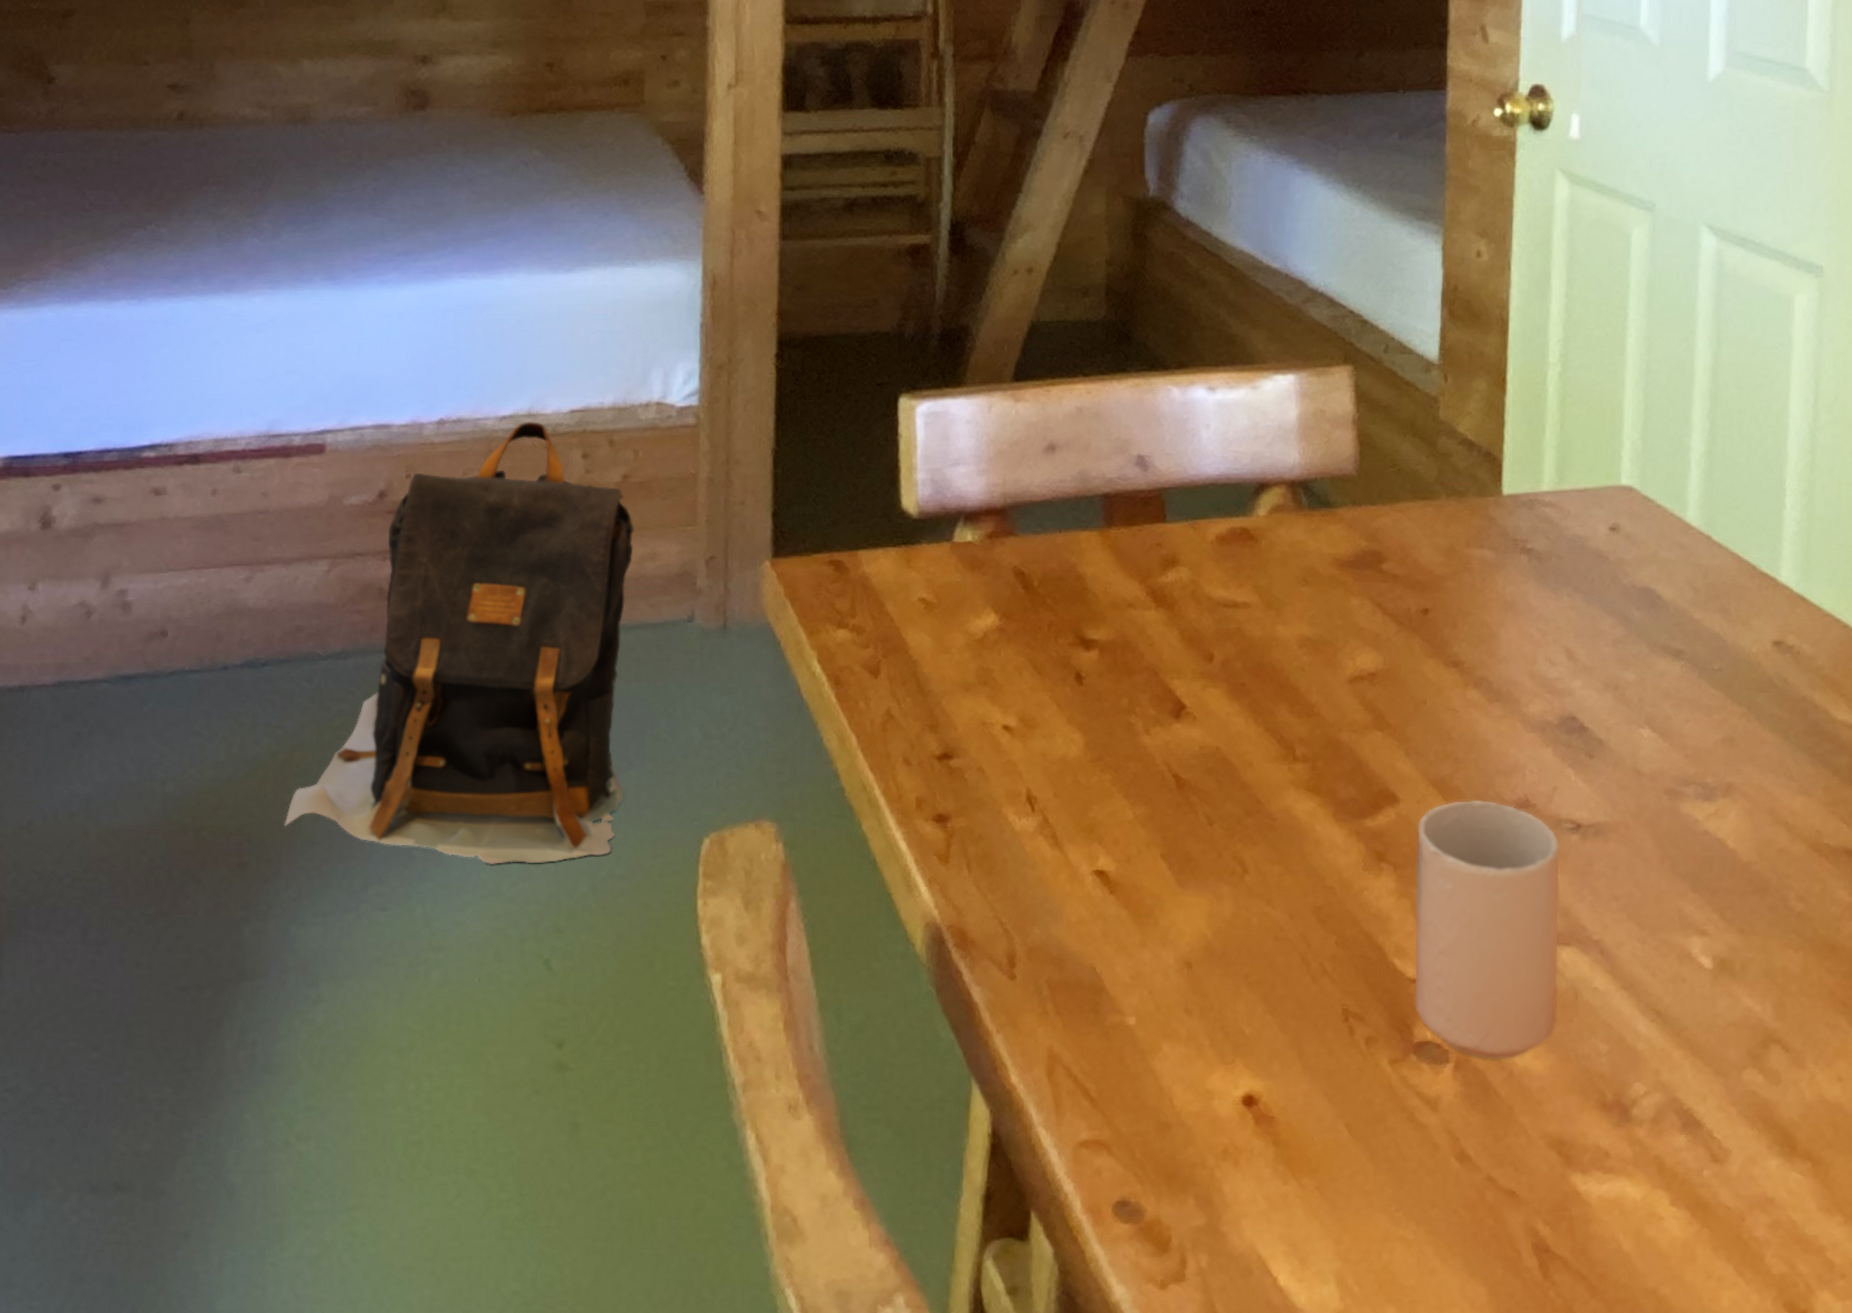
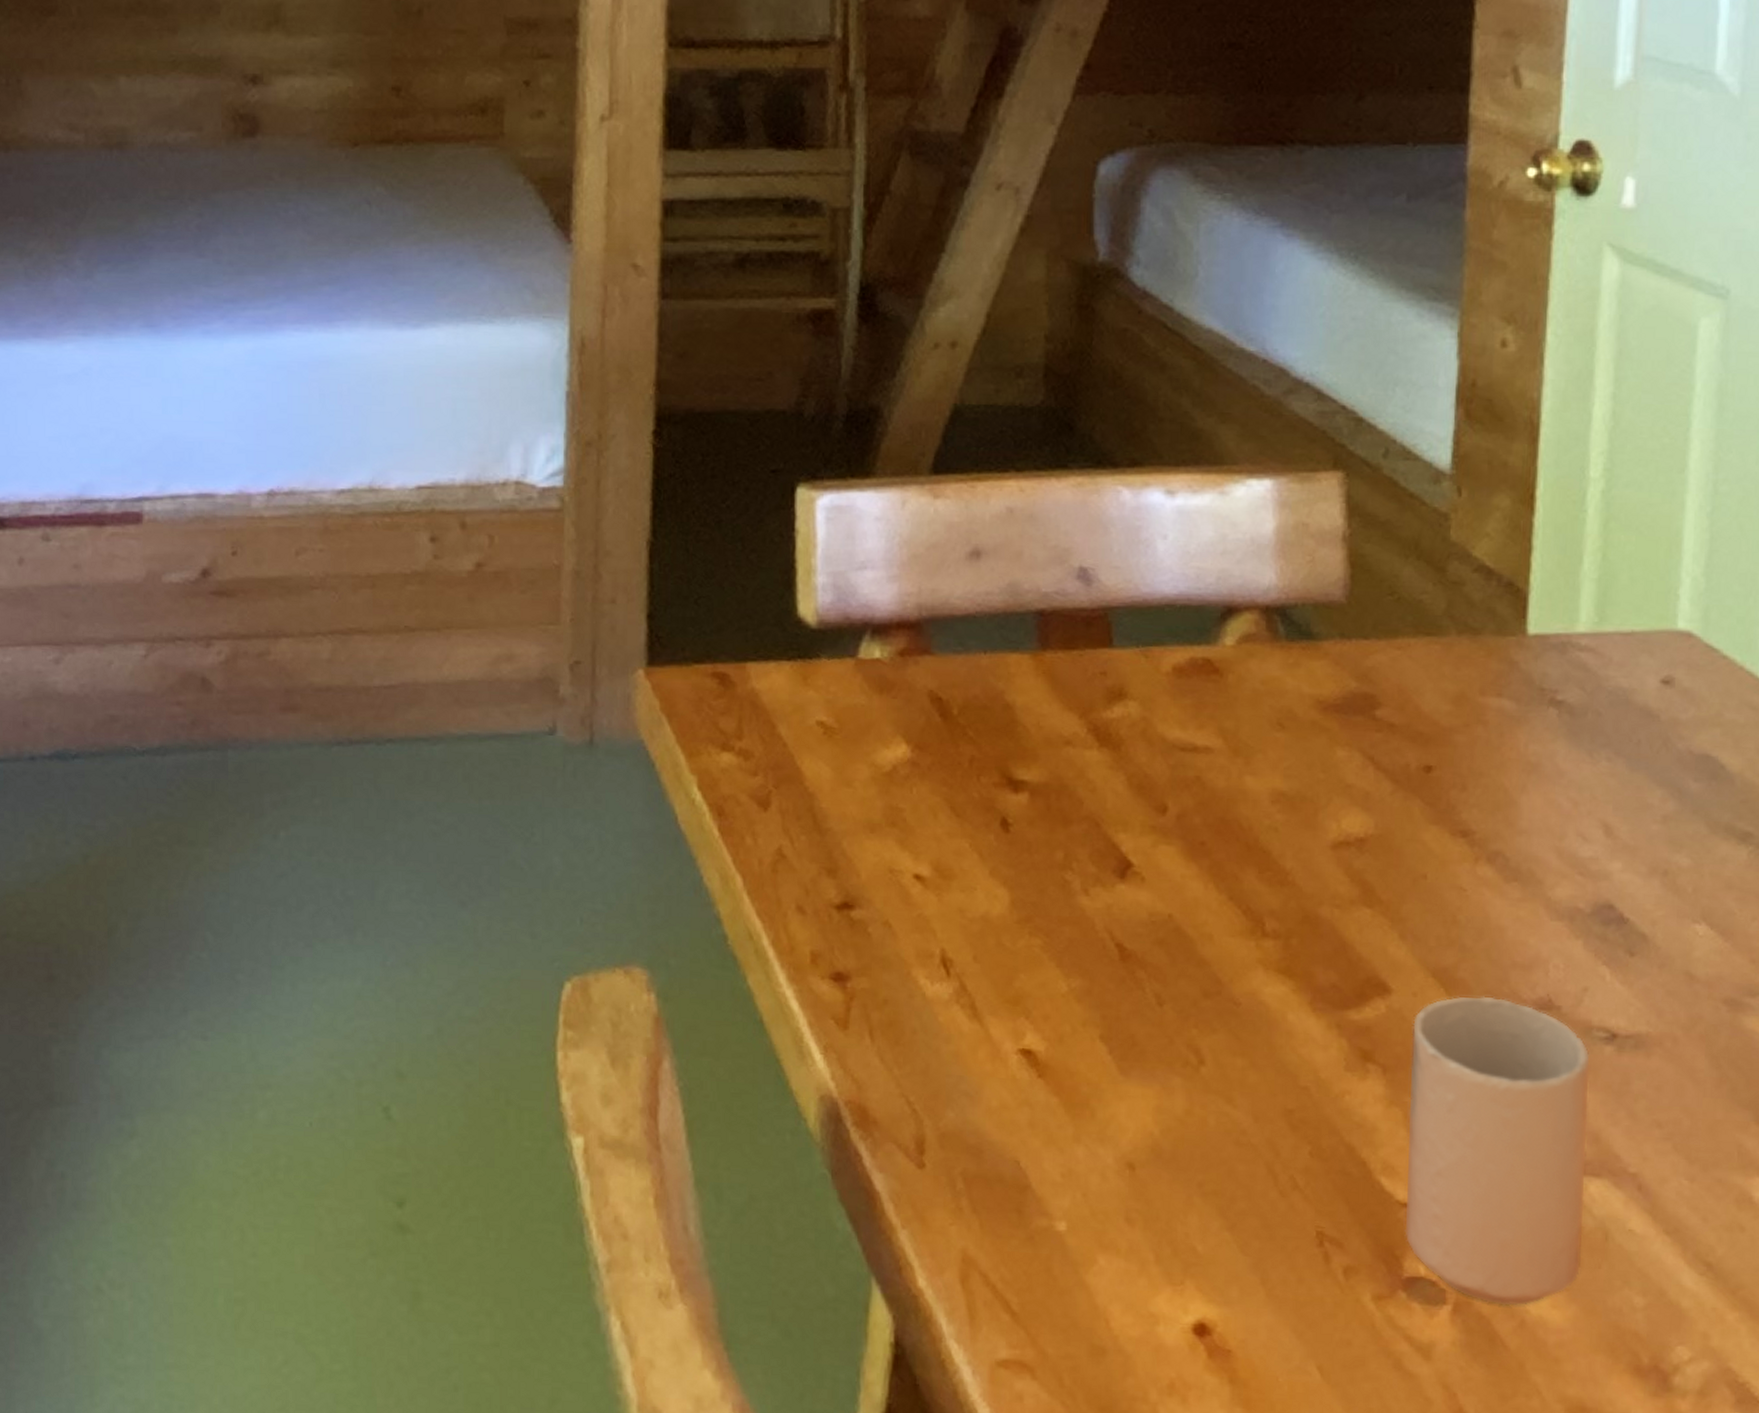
backpack: present [284,420,635,864] -> none [96,496,489,999]

